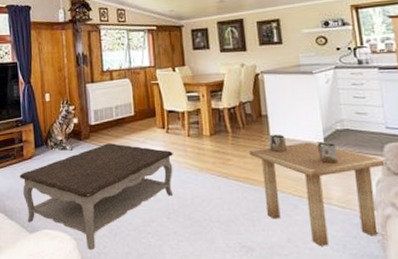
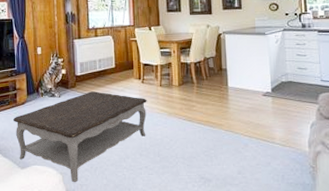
side table: present [249,134,387,246] -> none [211,85,320,177]

